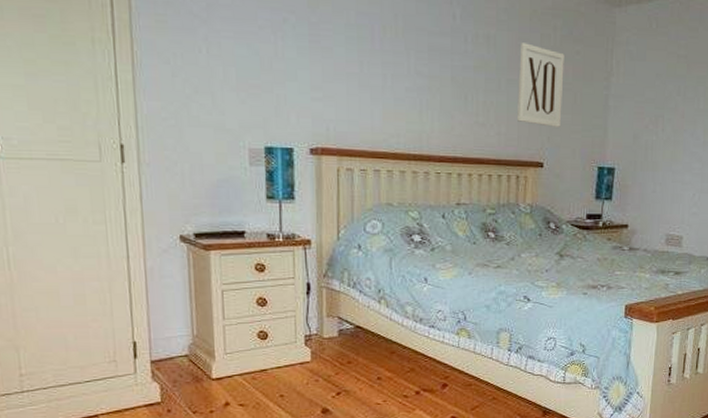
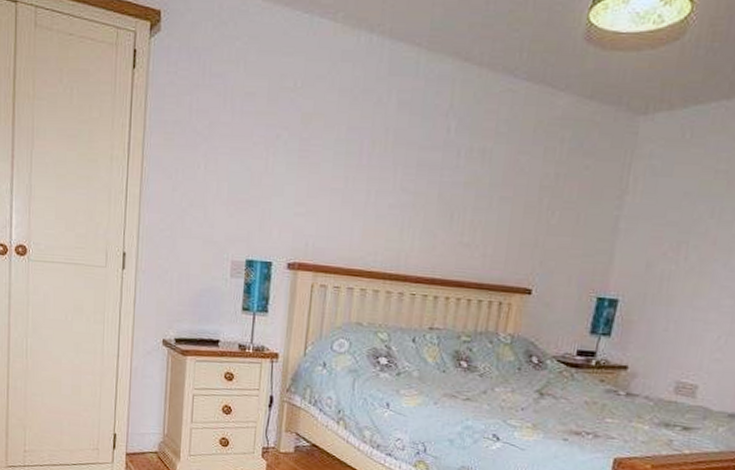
wall art: present [517,43,564,127] -> none [507,157,571,251]

